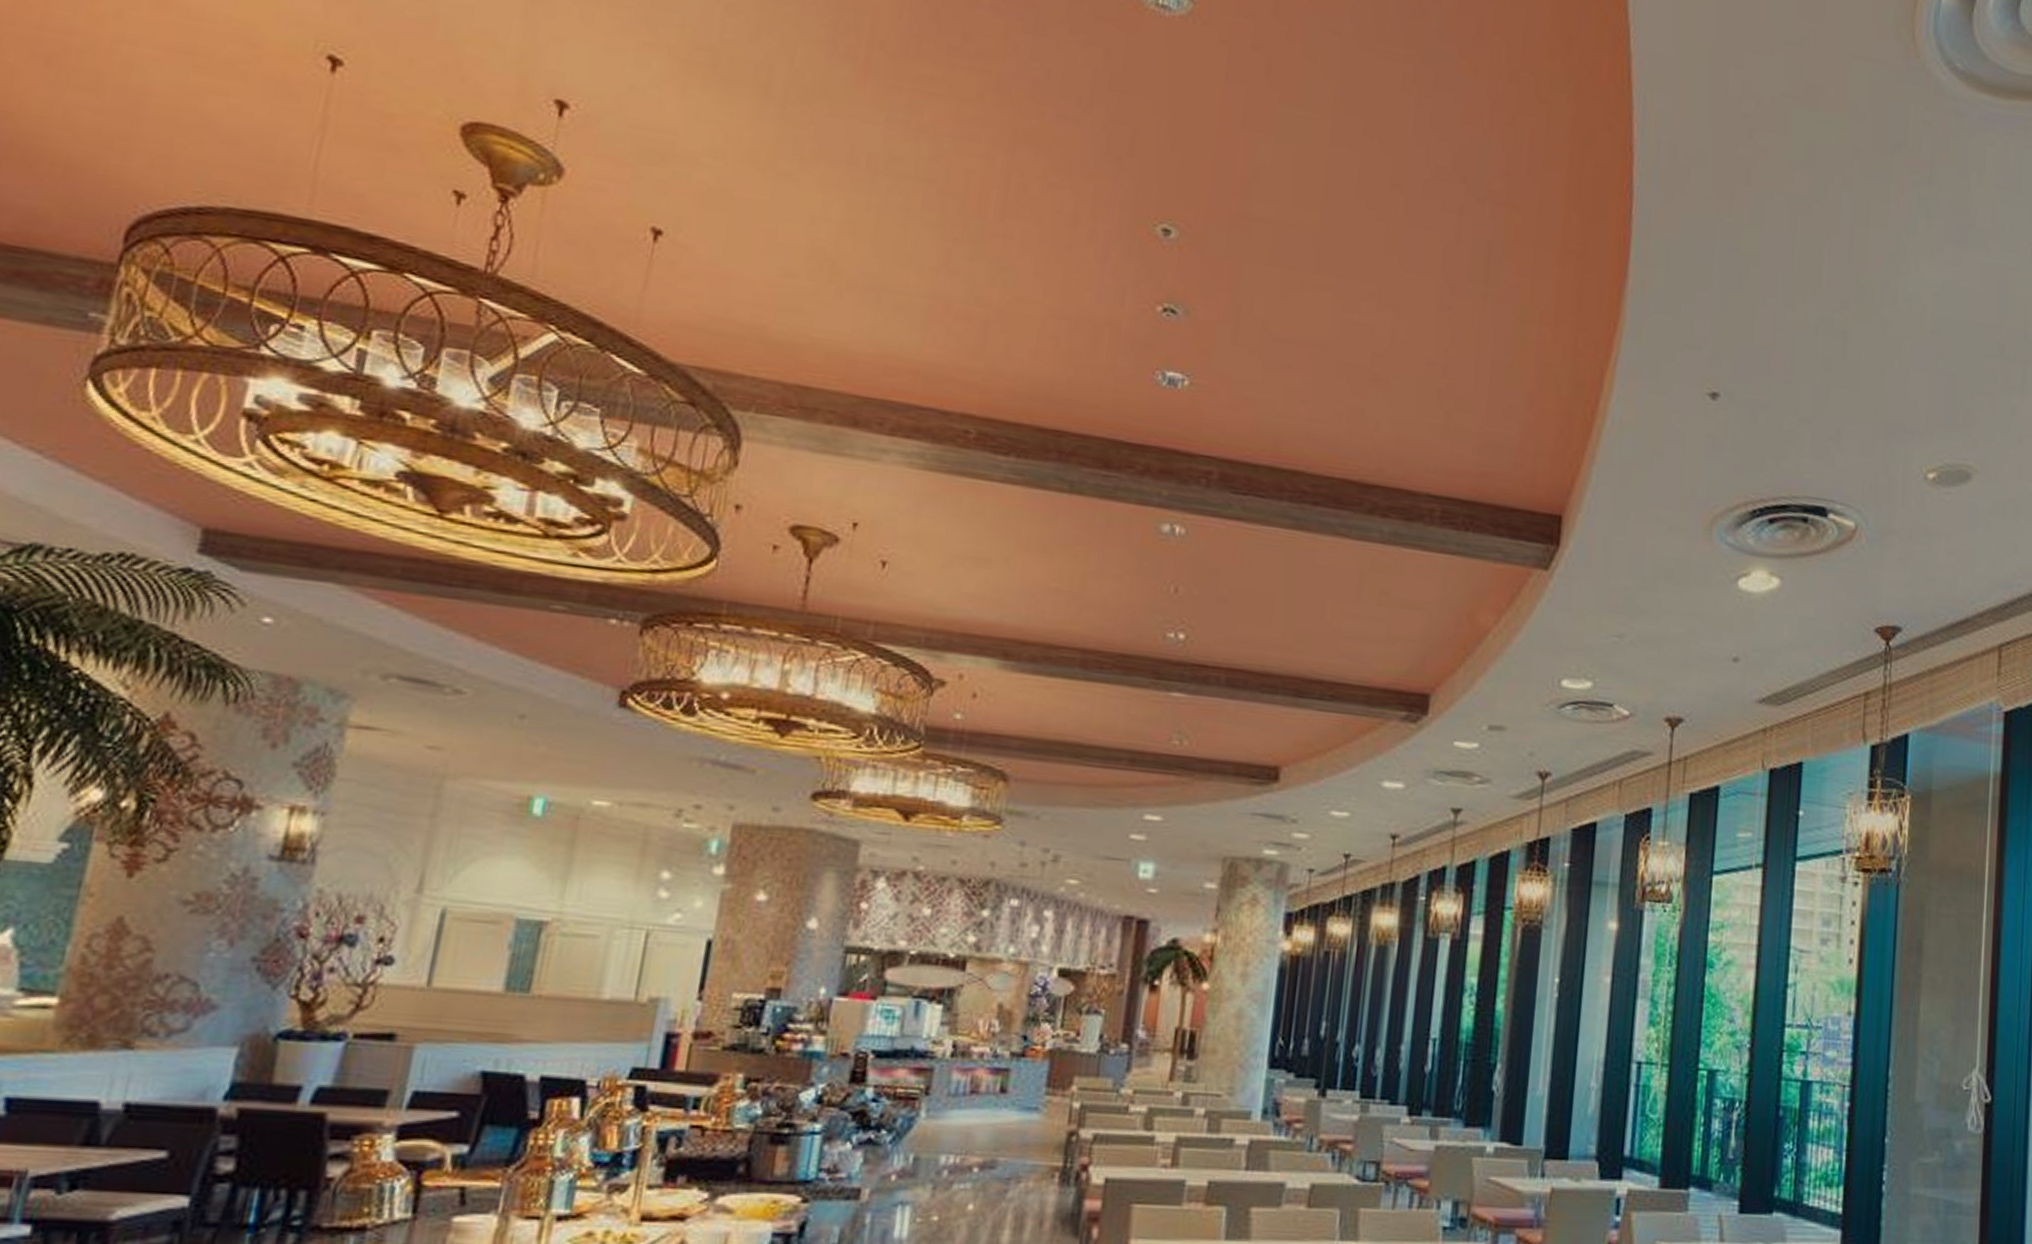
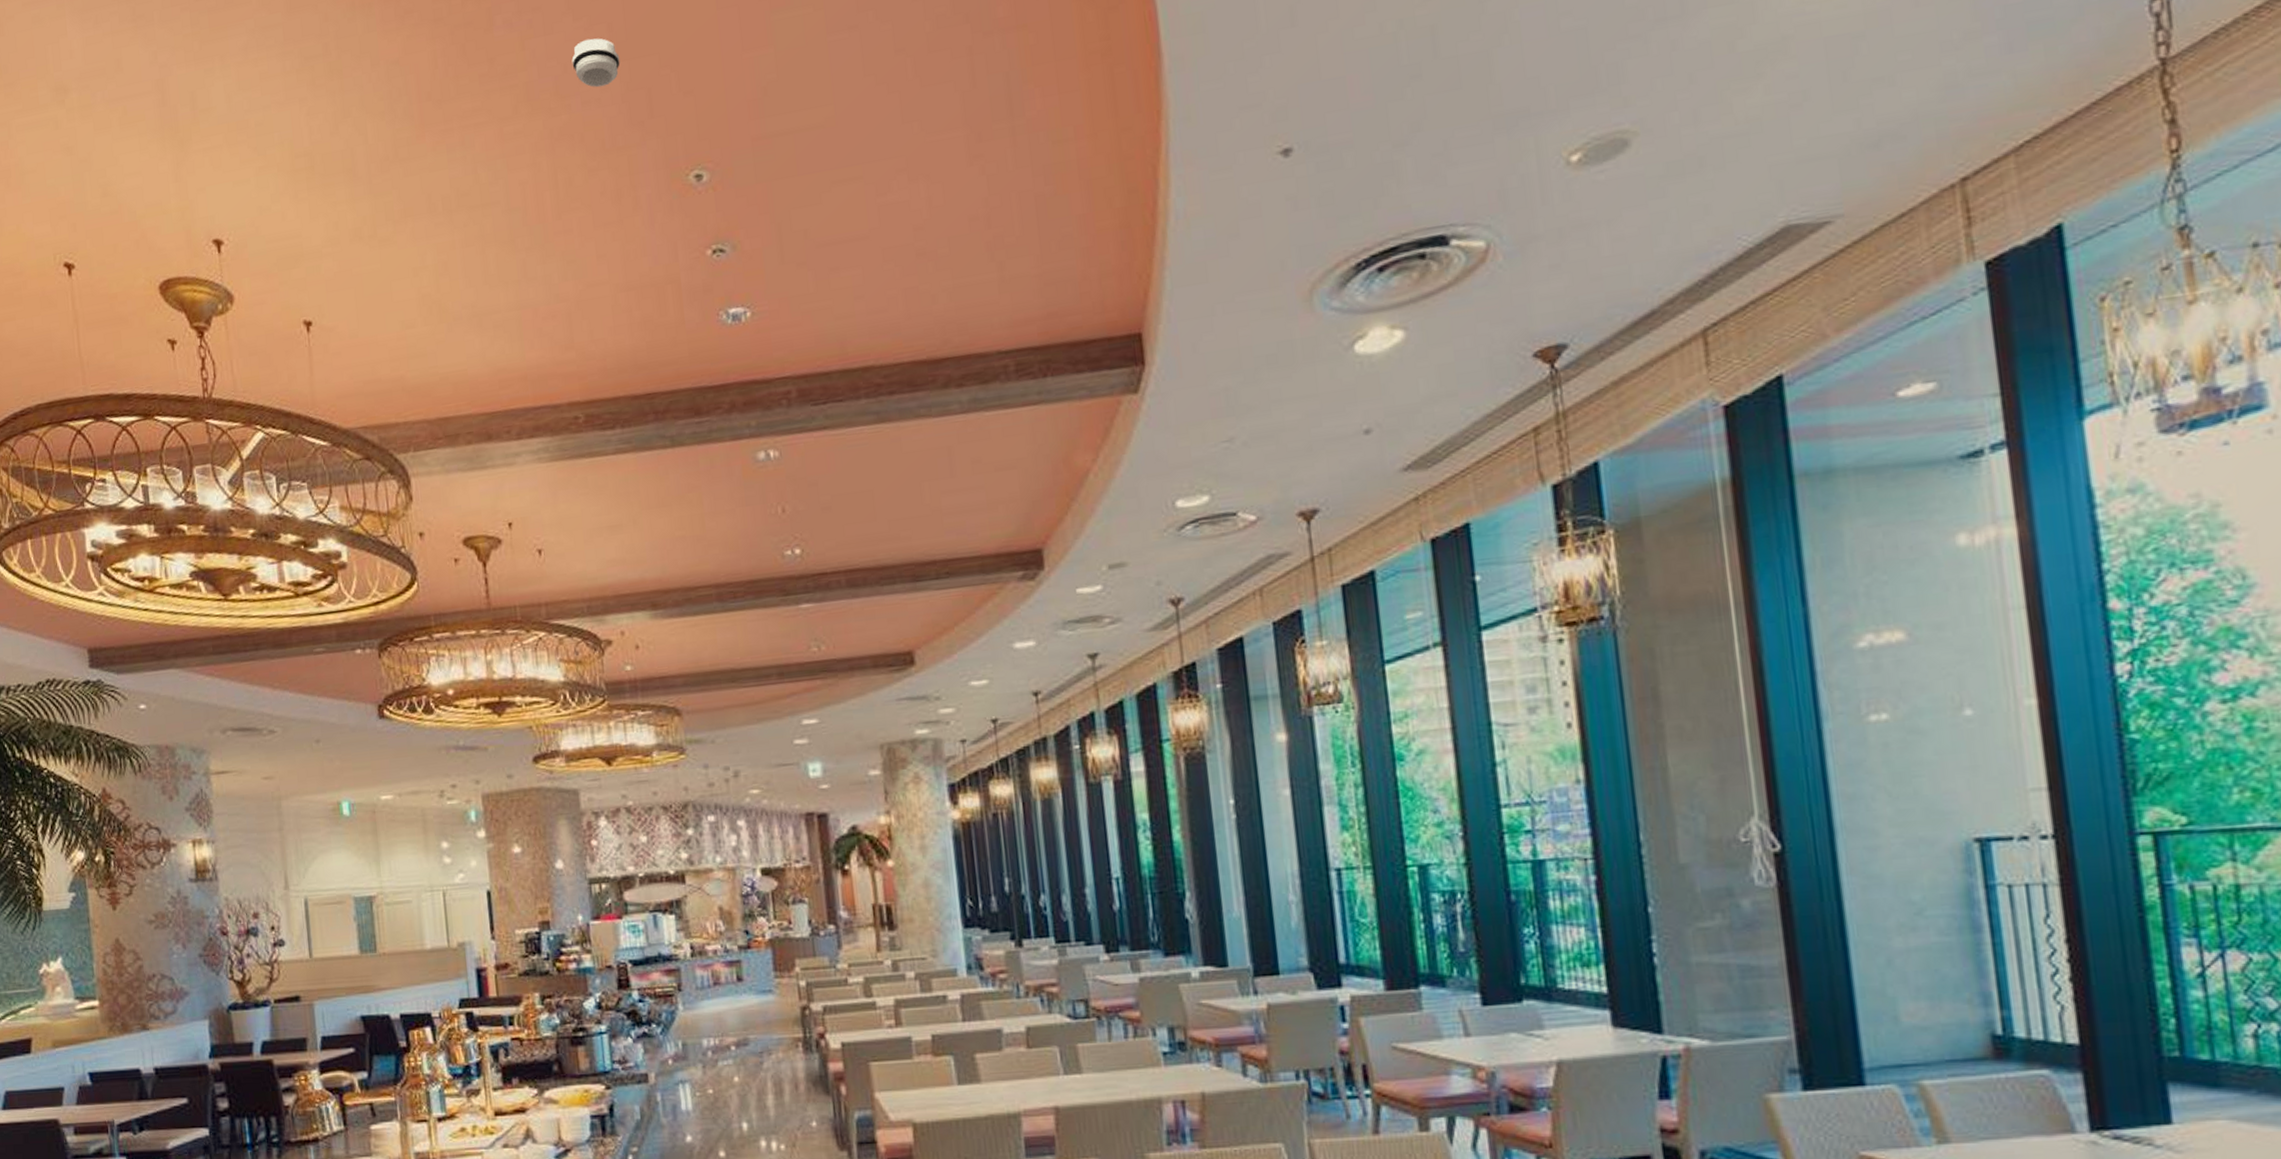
smoke detector: none [1057,55,1111,109] -> present [571,38,620,88]

